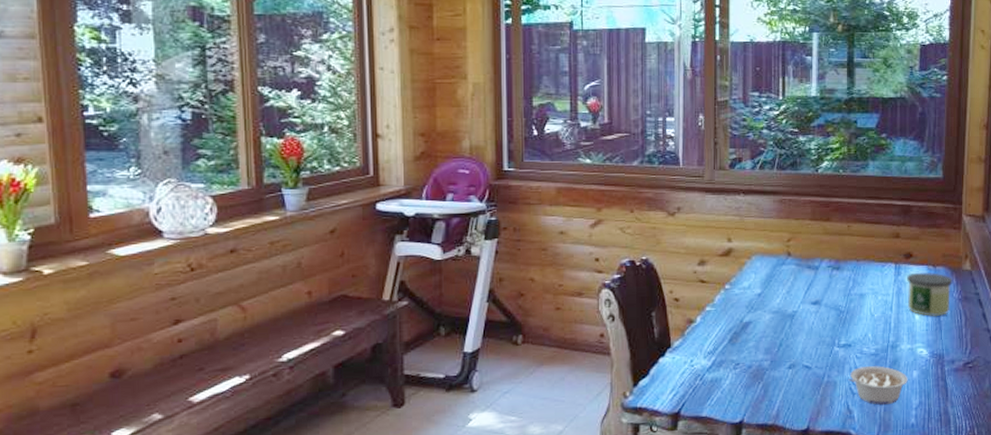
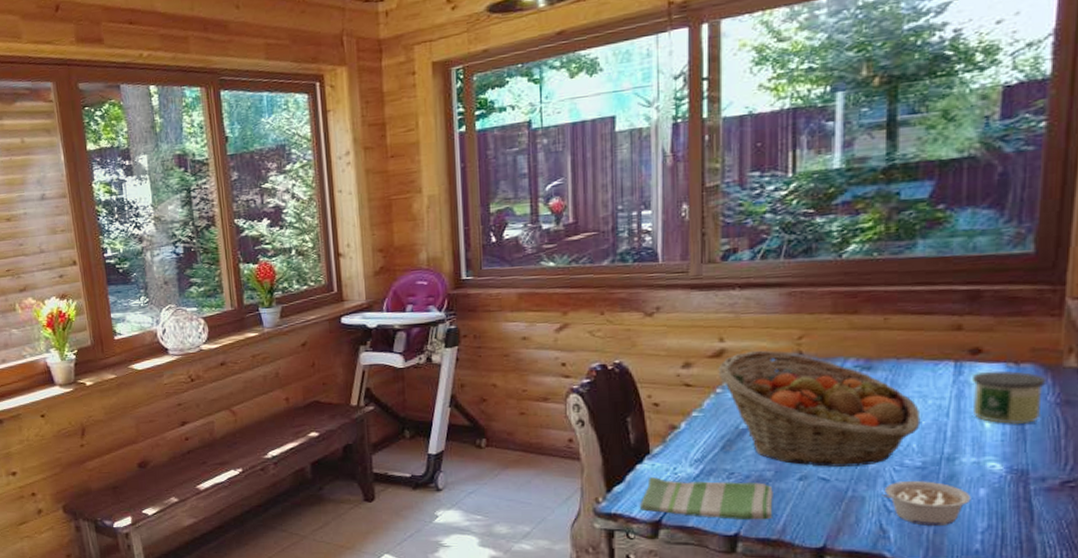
dish towel: none [662,369,770,408] -> present [640,476,773,520]
fruit basket: none [727,250,874,356] -> present [718,350,921,467]

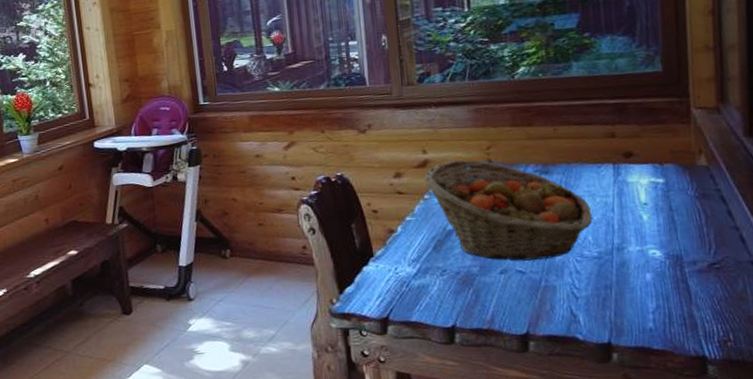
dish towel: present [640,476,773,520] -> none [369,277,483,313]
legume: present [882,481,971,526] -> none [569,269,641,309]
candle: present [972,371,1046,425] -> none [628,170,686,217]

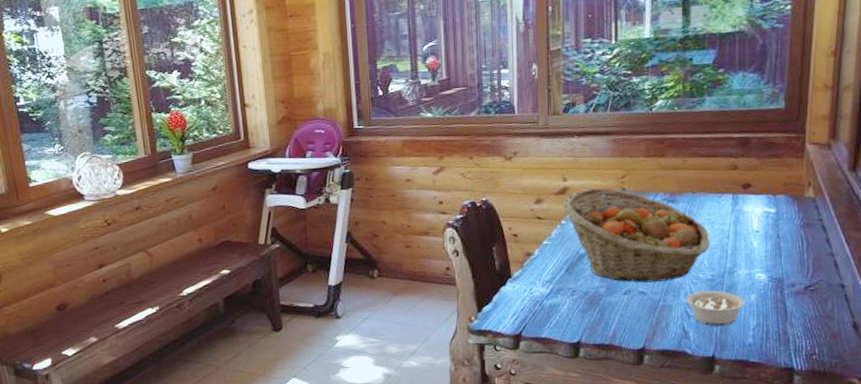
legume: none [569,269,641,309] -> present [684,290,746,326]

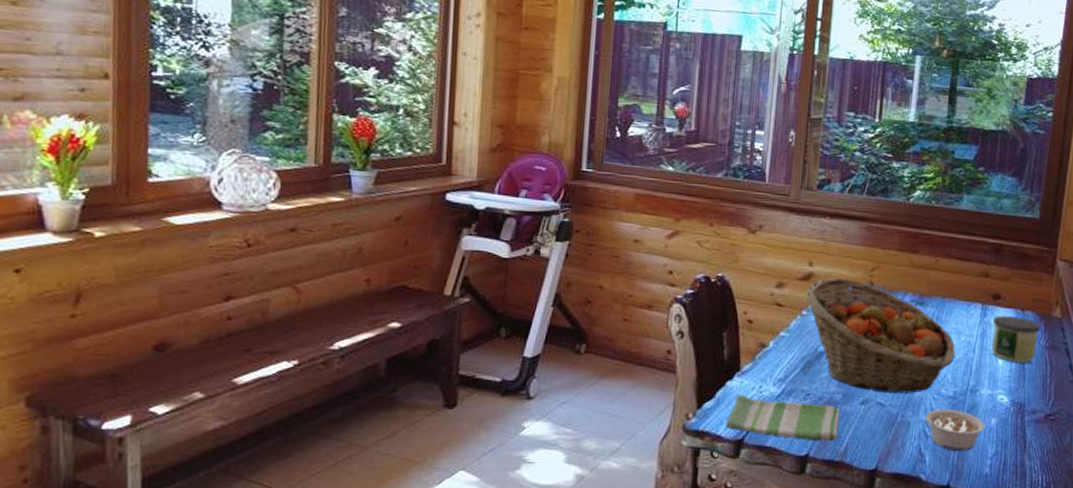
dish towel: none [505,296,606,330] -> present [726,394,840,442]
candle: none [745,201,794,244] -> present [992,315,1041,364]

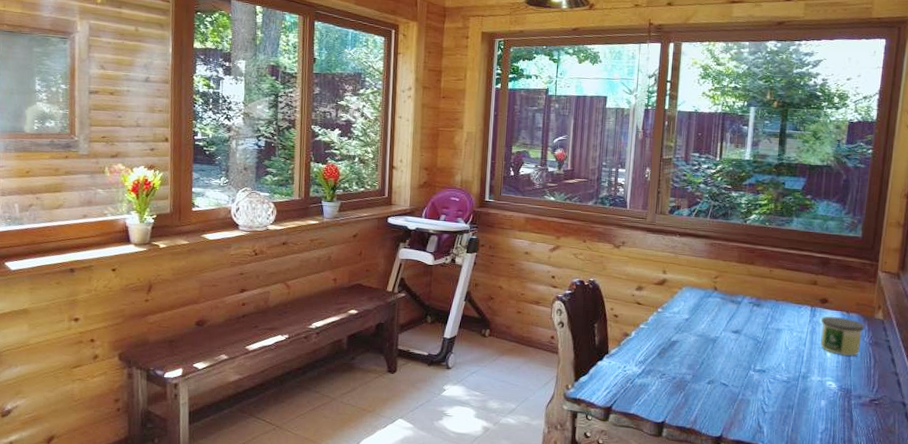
dish towel: present [726,394,840,442] -> none [598,371,690,413]
fruit basket: present [805,277,956,393] -> none [660,283,789,377]
legume: present [922,409,986,451] -> none [760,390,816,426]

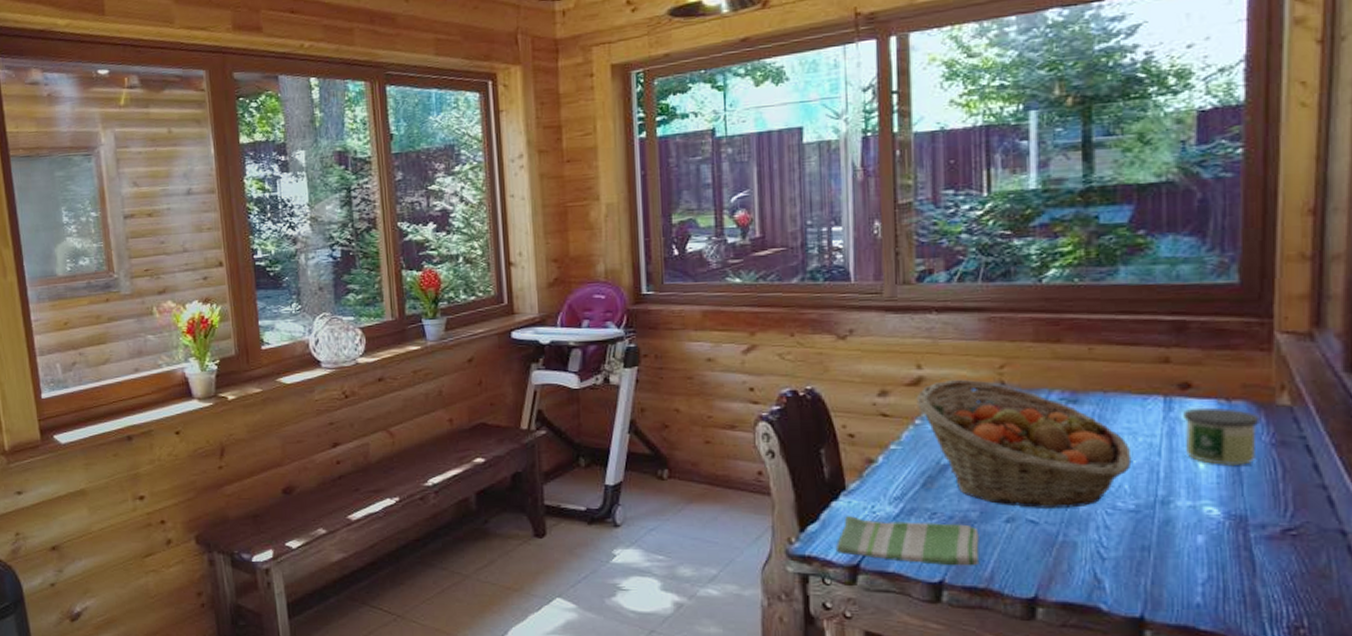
dish towel: none [598,371,690,413] -> present [837,515,980,566]
fruit basket: none [660,283,789,377] -> present [916,379,1132,508]

